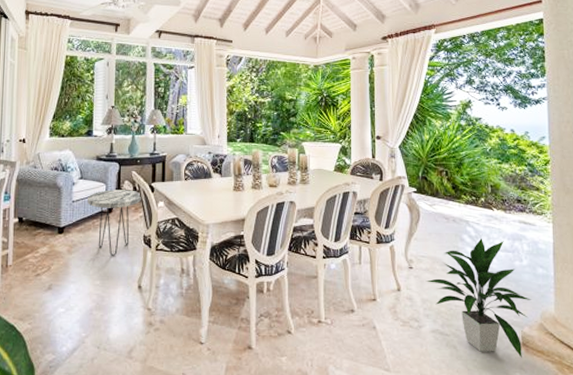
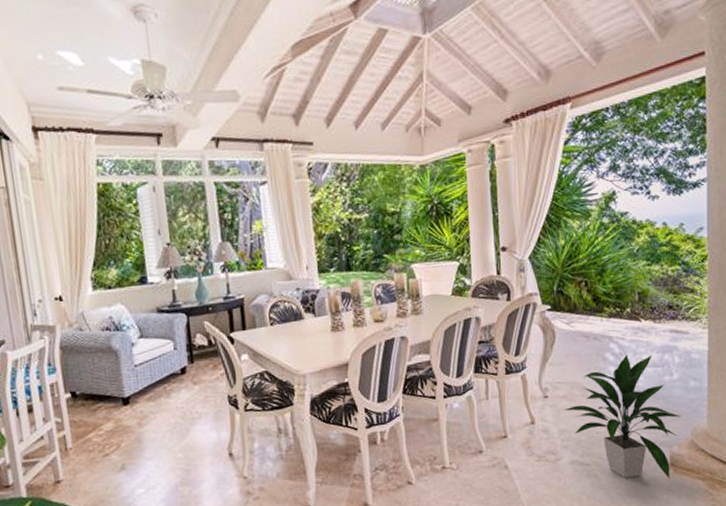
side table: present [88,189,142,256] -> none [153,344,221,423]

